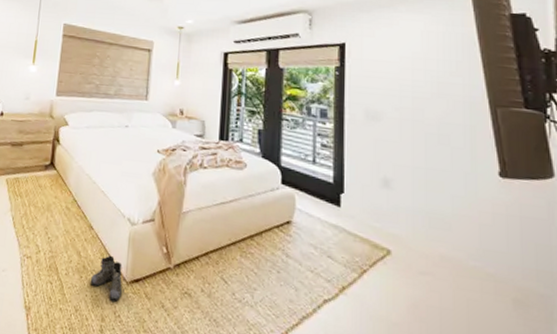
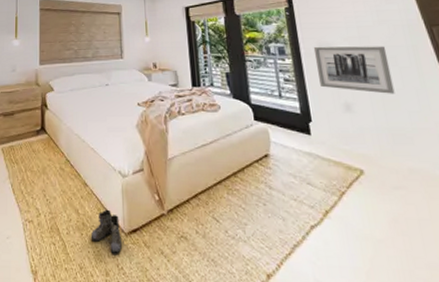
wall art: none [359,113,441,175] -> present [313,46,395,94]

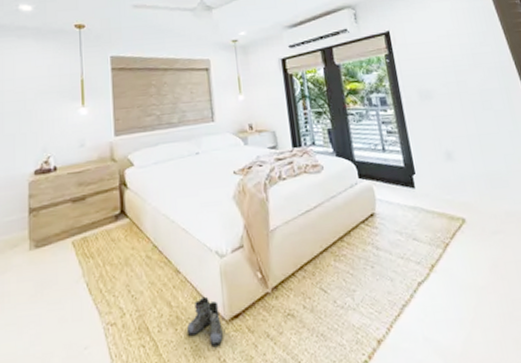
wall art: present [313,46,395,94] -> none [414,89,491,139]

